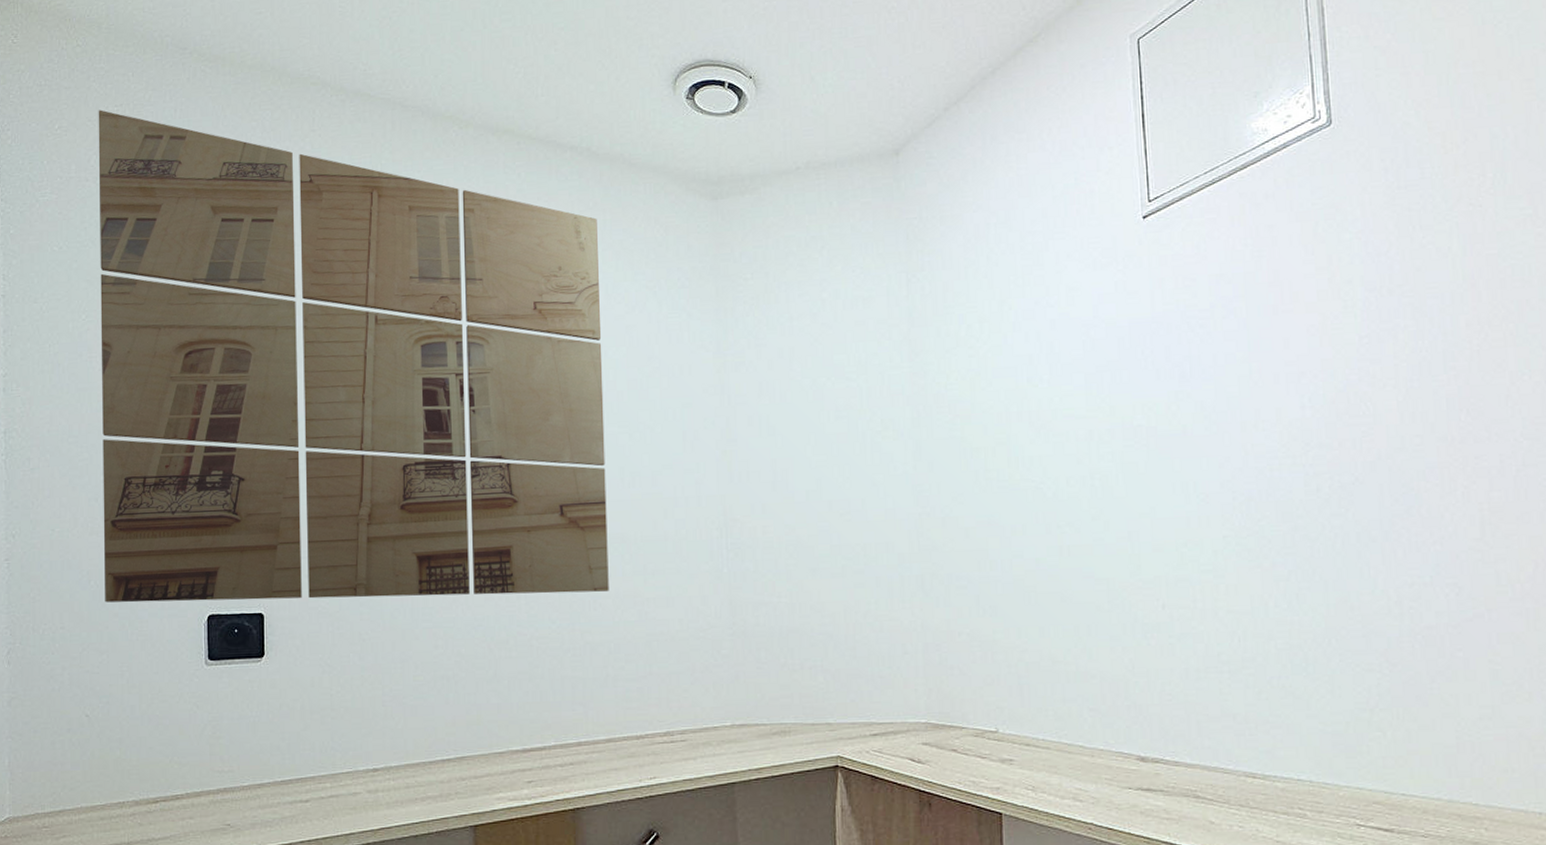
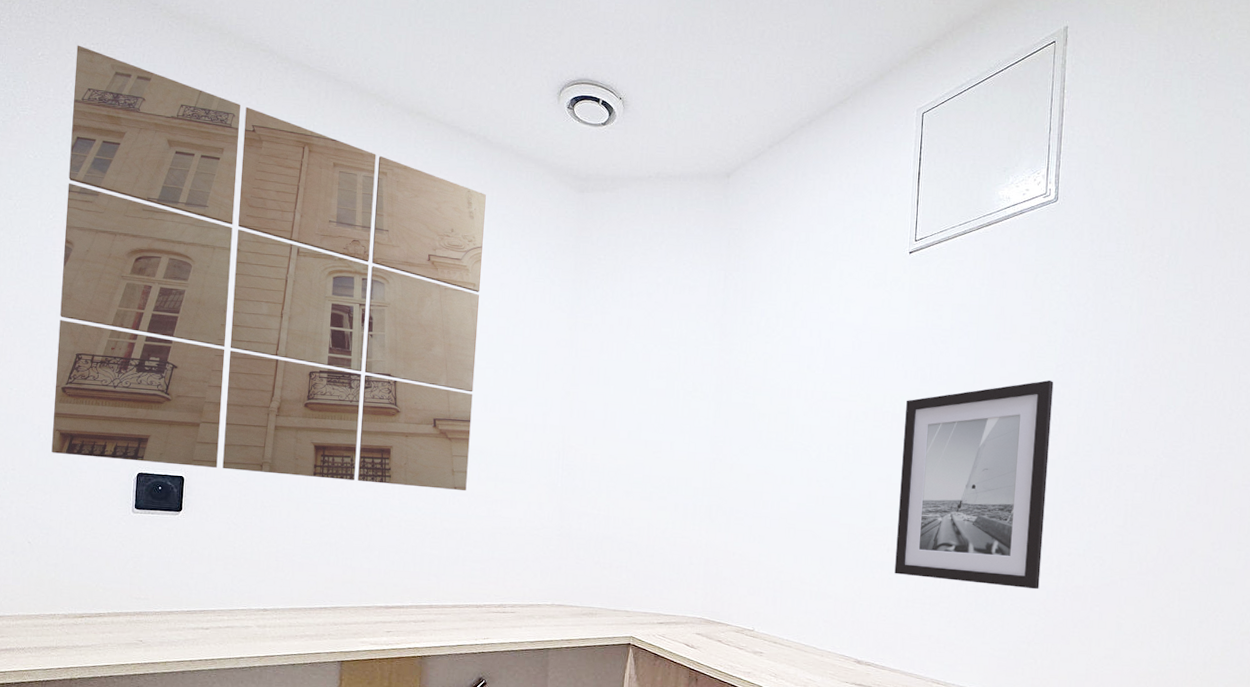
wall art: none [1163,357,1376,638] -> present [894,380,1054,590]

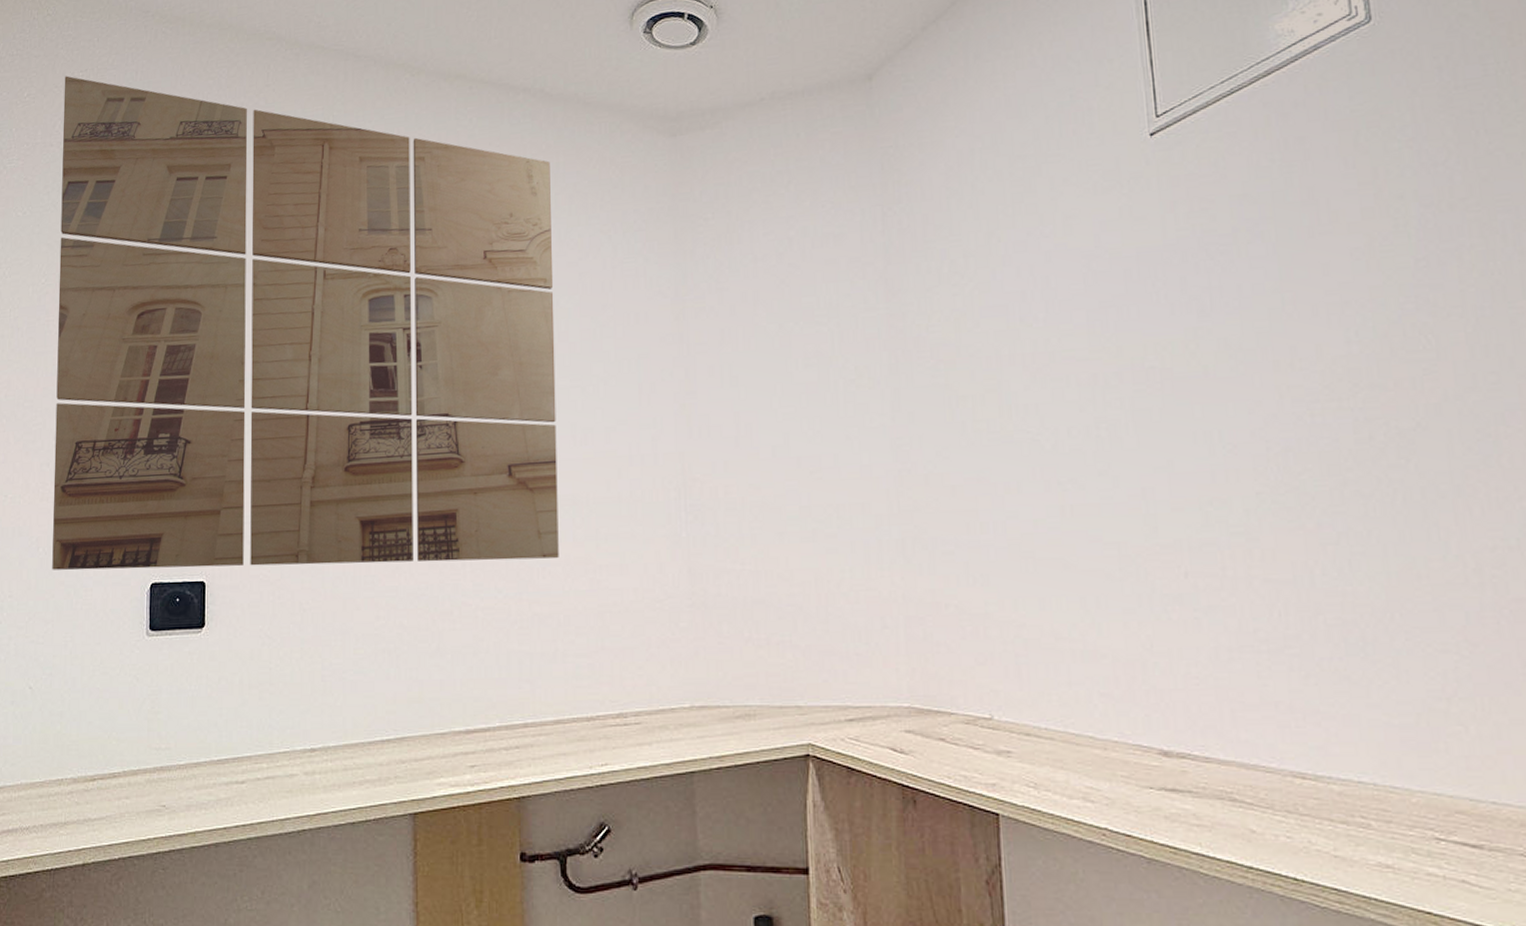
wall art: present [894,380,1054,590] -> none [1180,283,1450,612]

